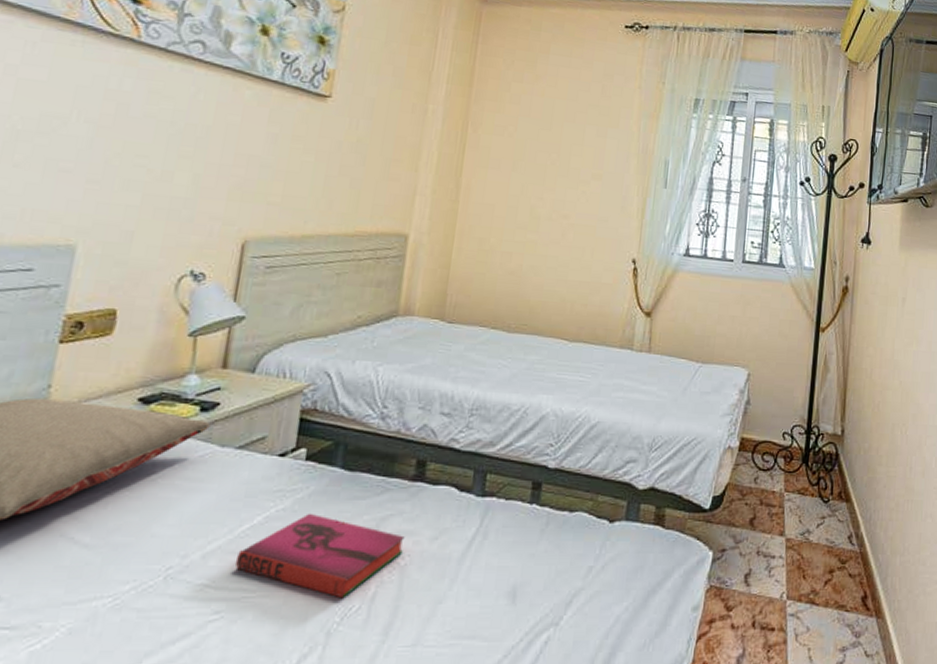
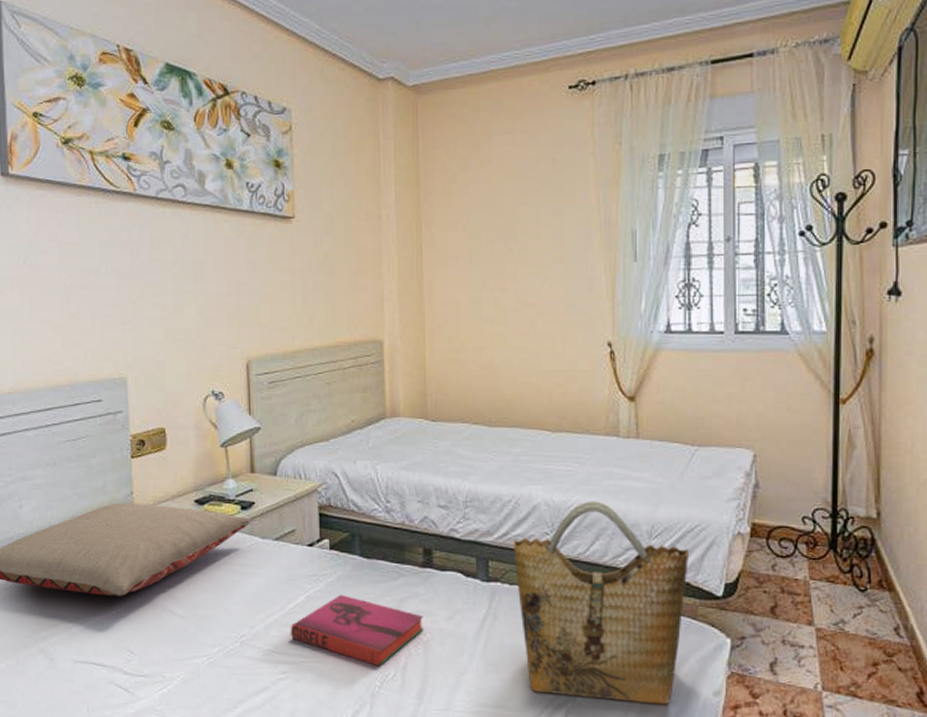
grocery bag: none [512,412,685,624] -> present [513,501,690,705]

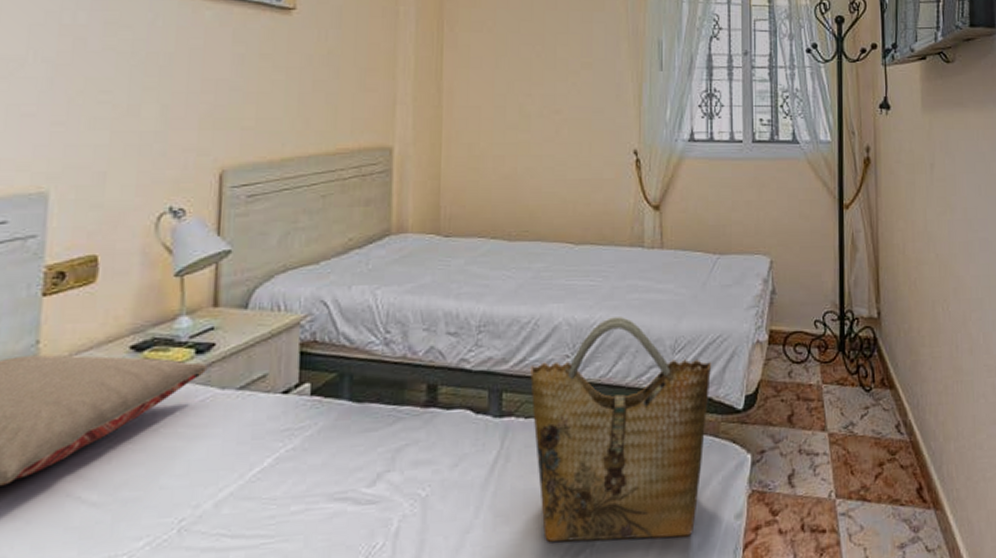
hardback book: present [290,594,424,667] -> none [249,450,423,537]

